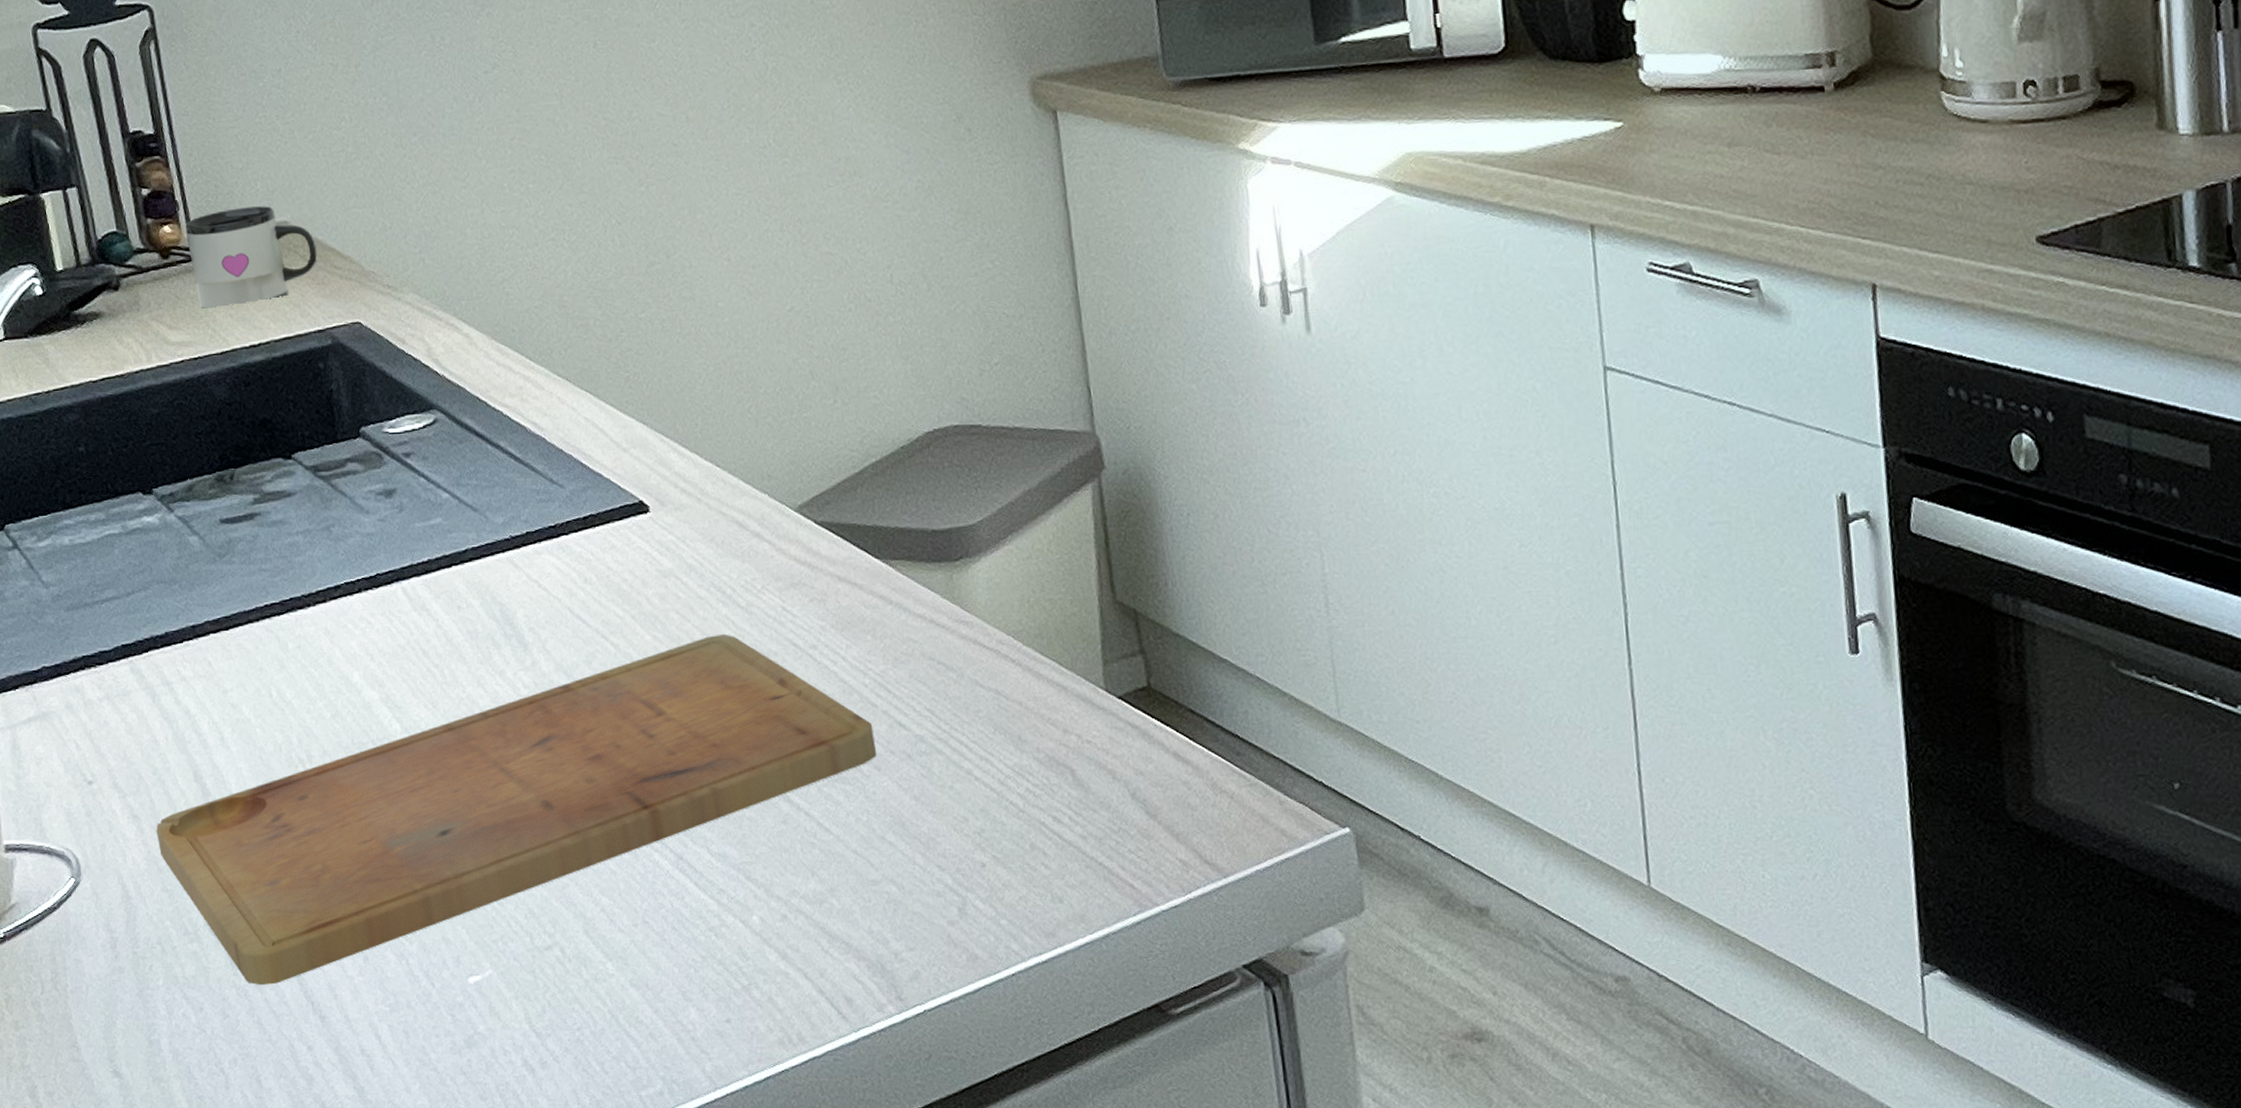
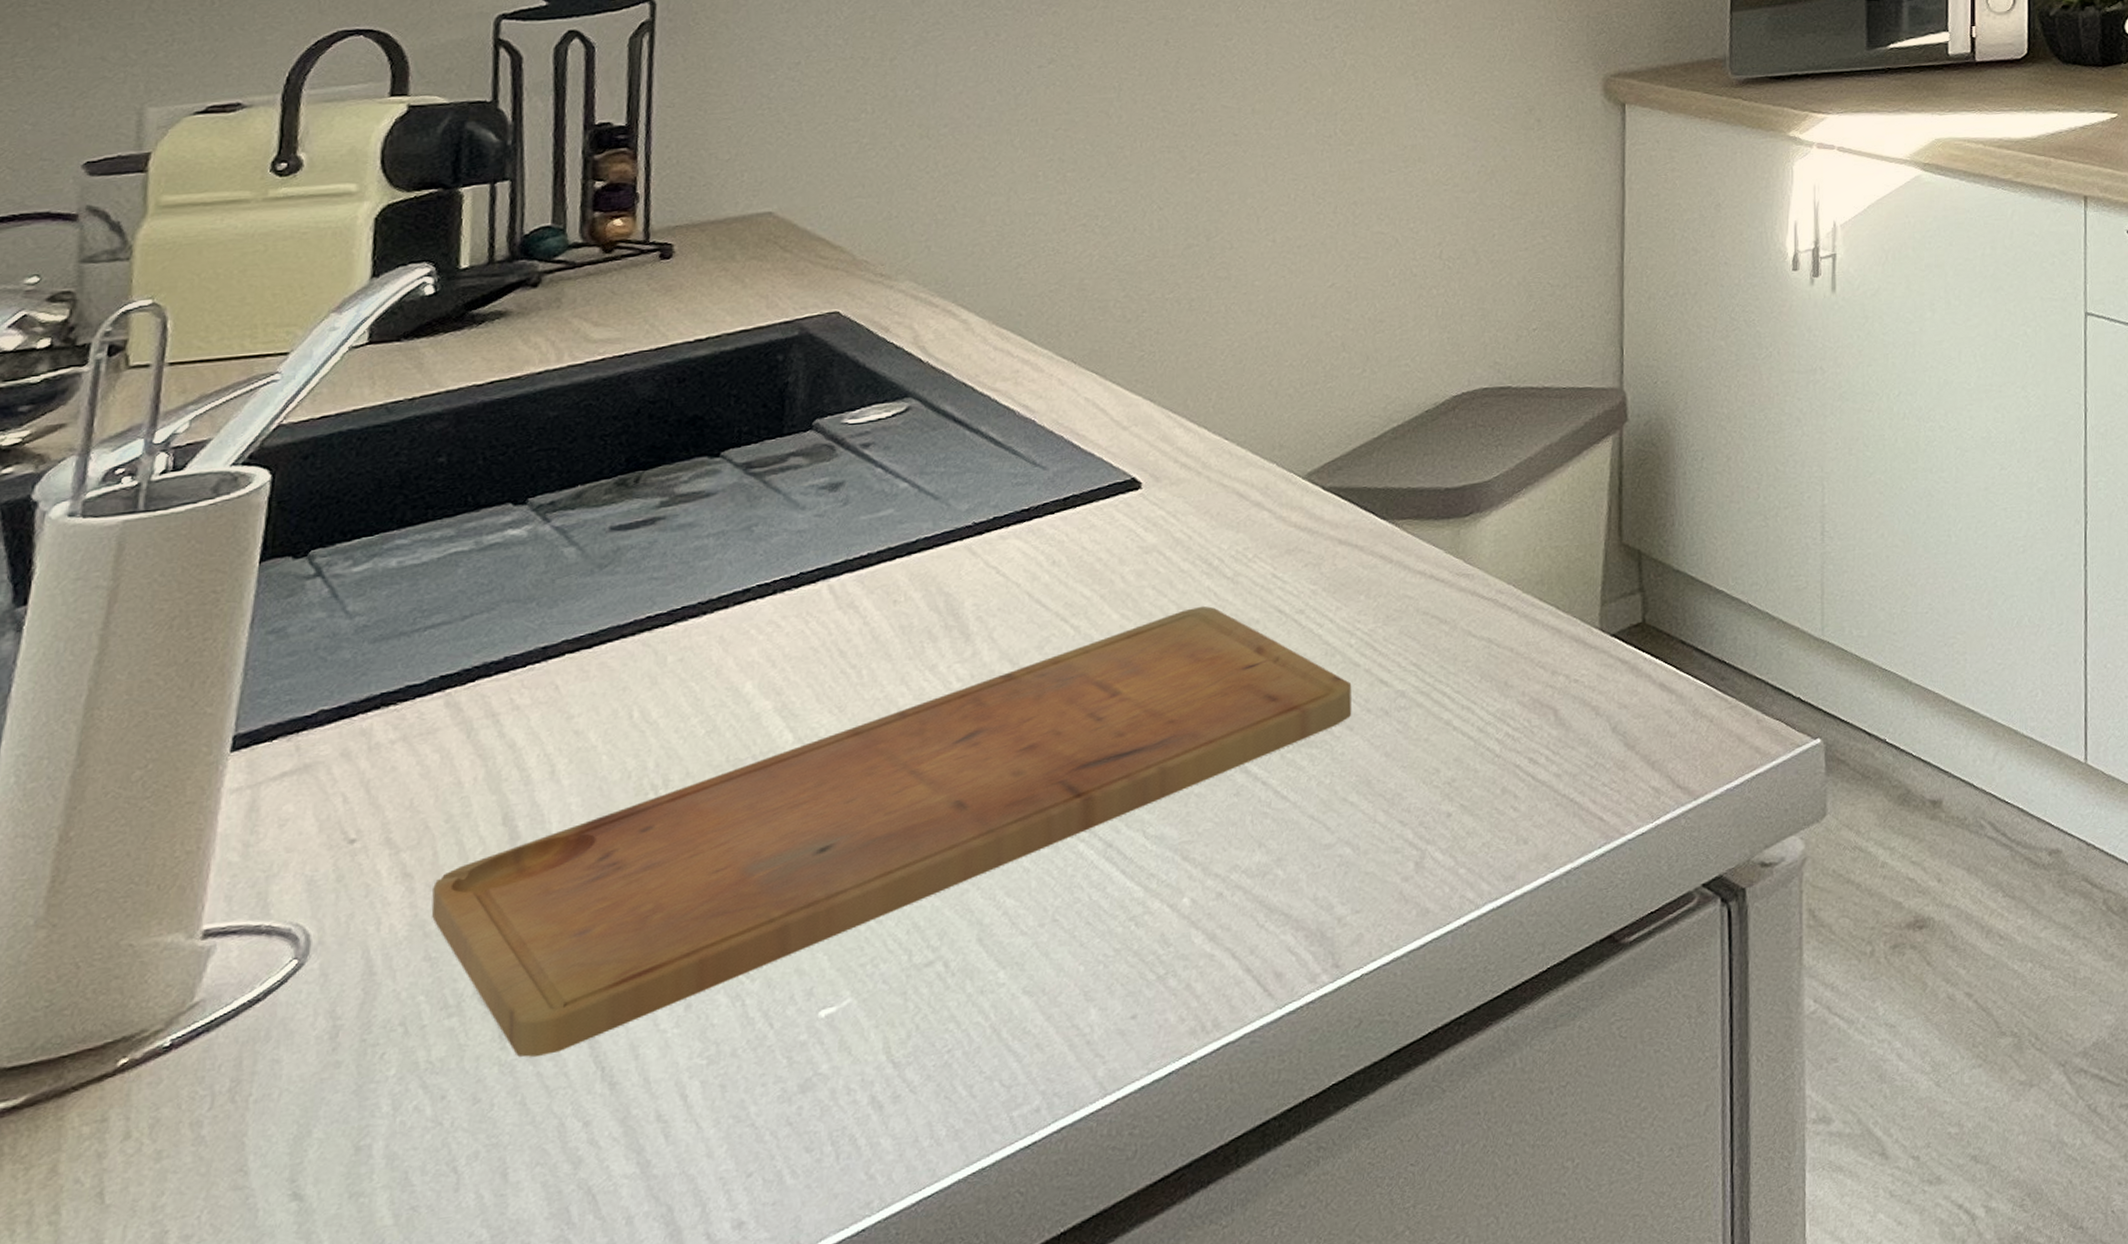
mug: present [185,206,317,308] -> none [639,197,802,303]

